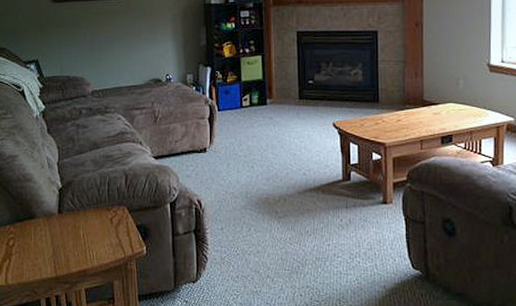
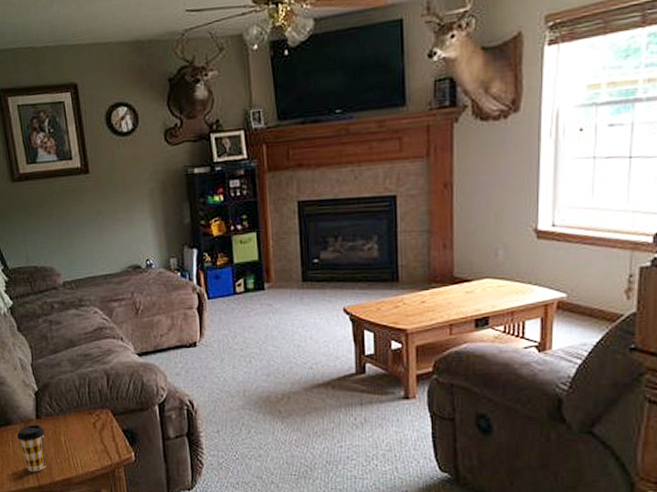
coffee cup: none [40,218,65,264] -> present [17,424,46,472]

